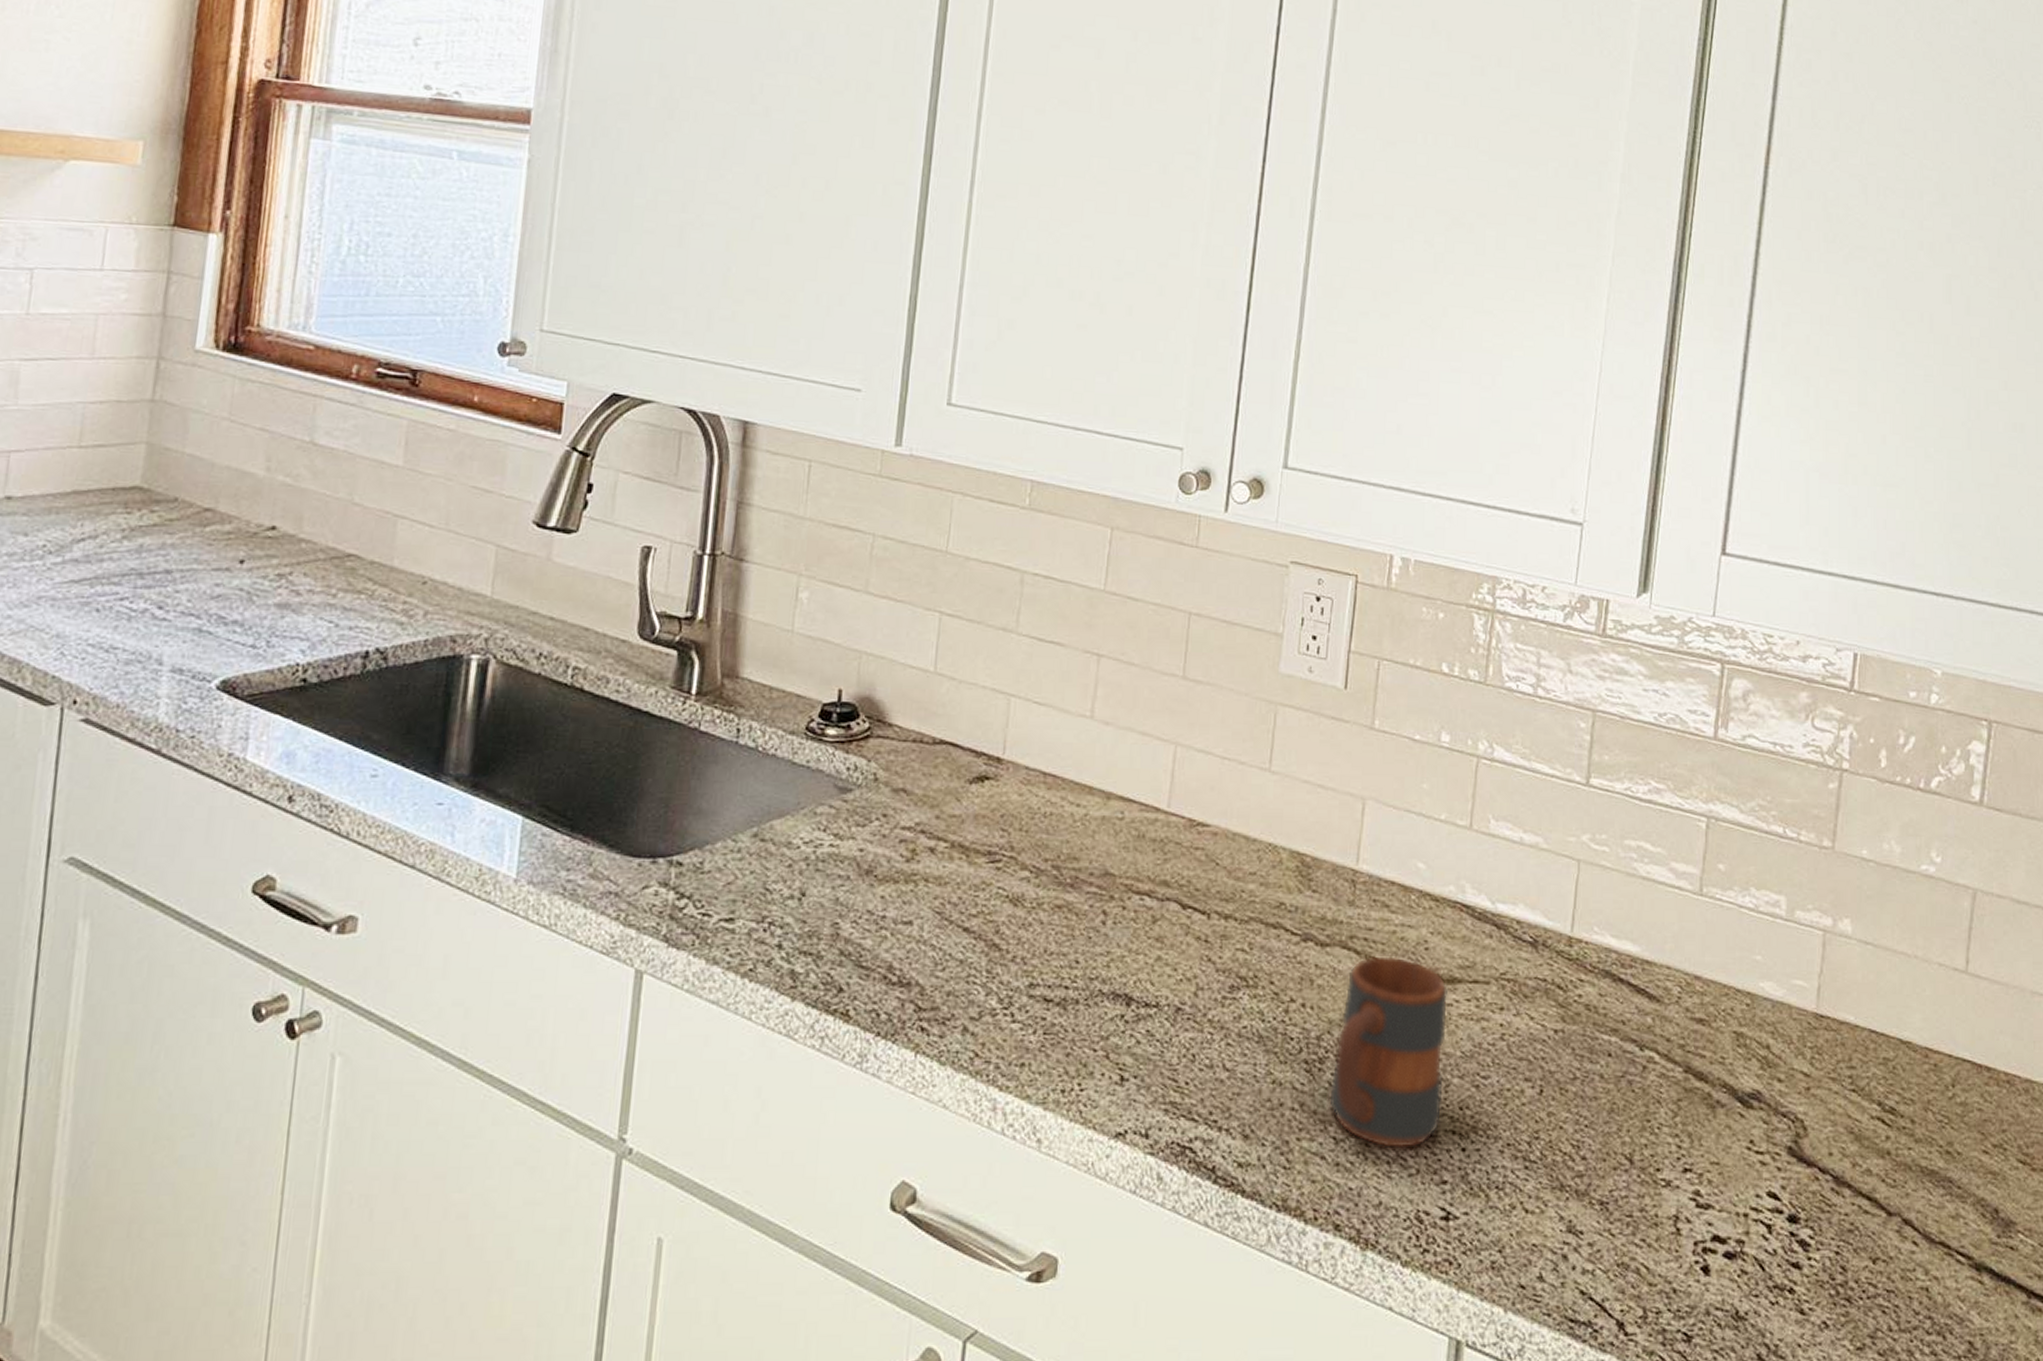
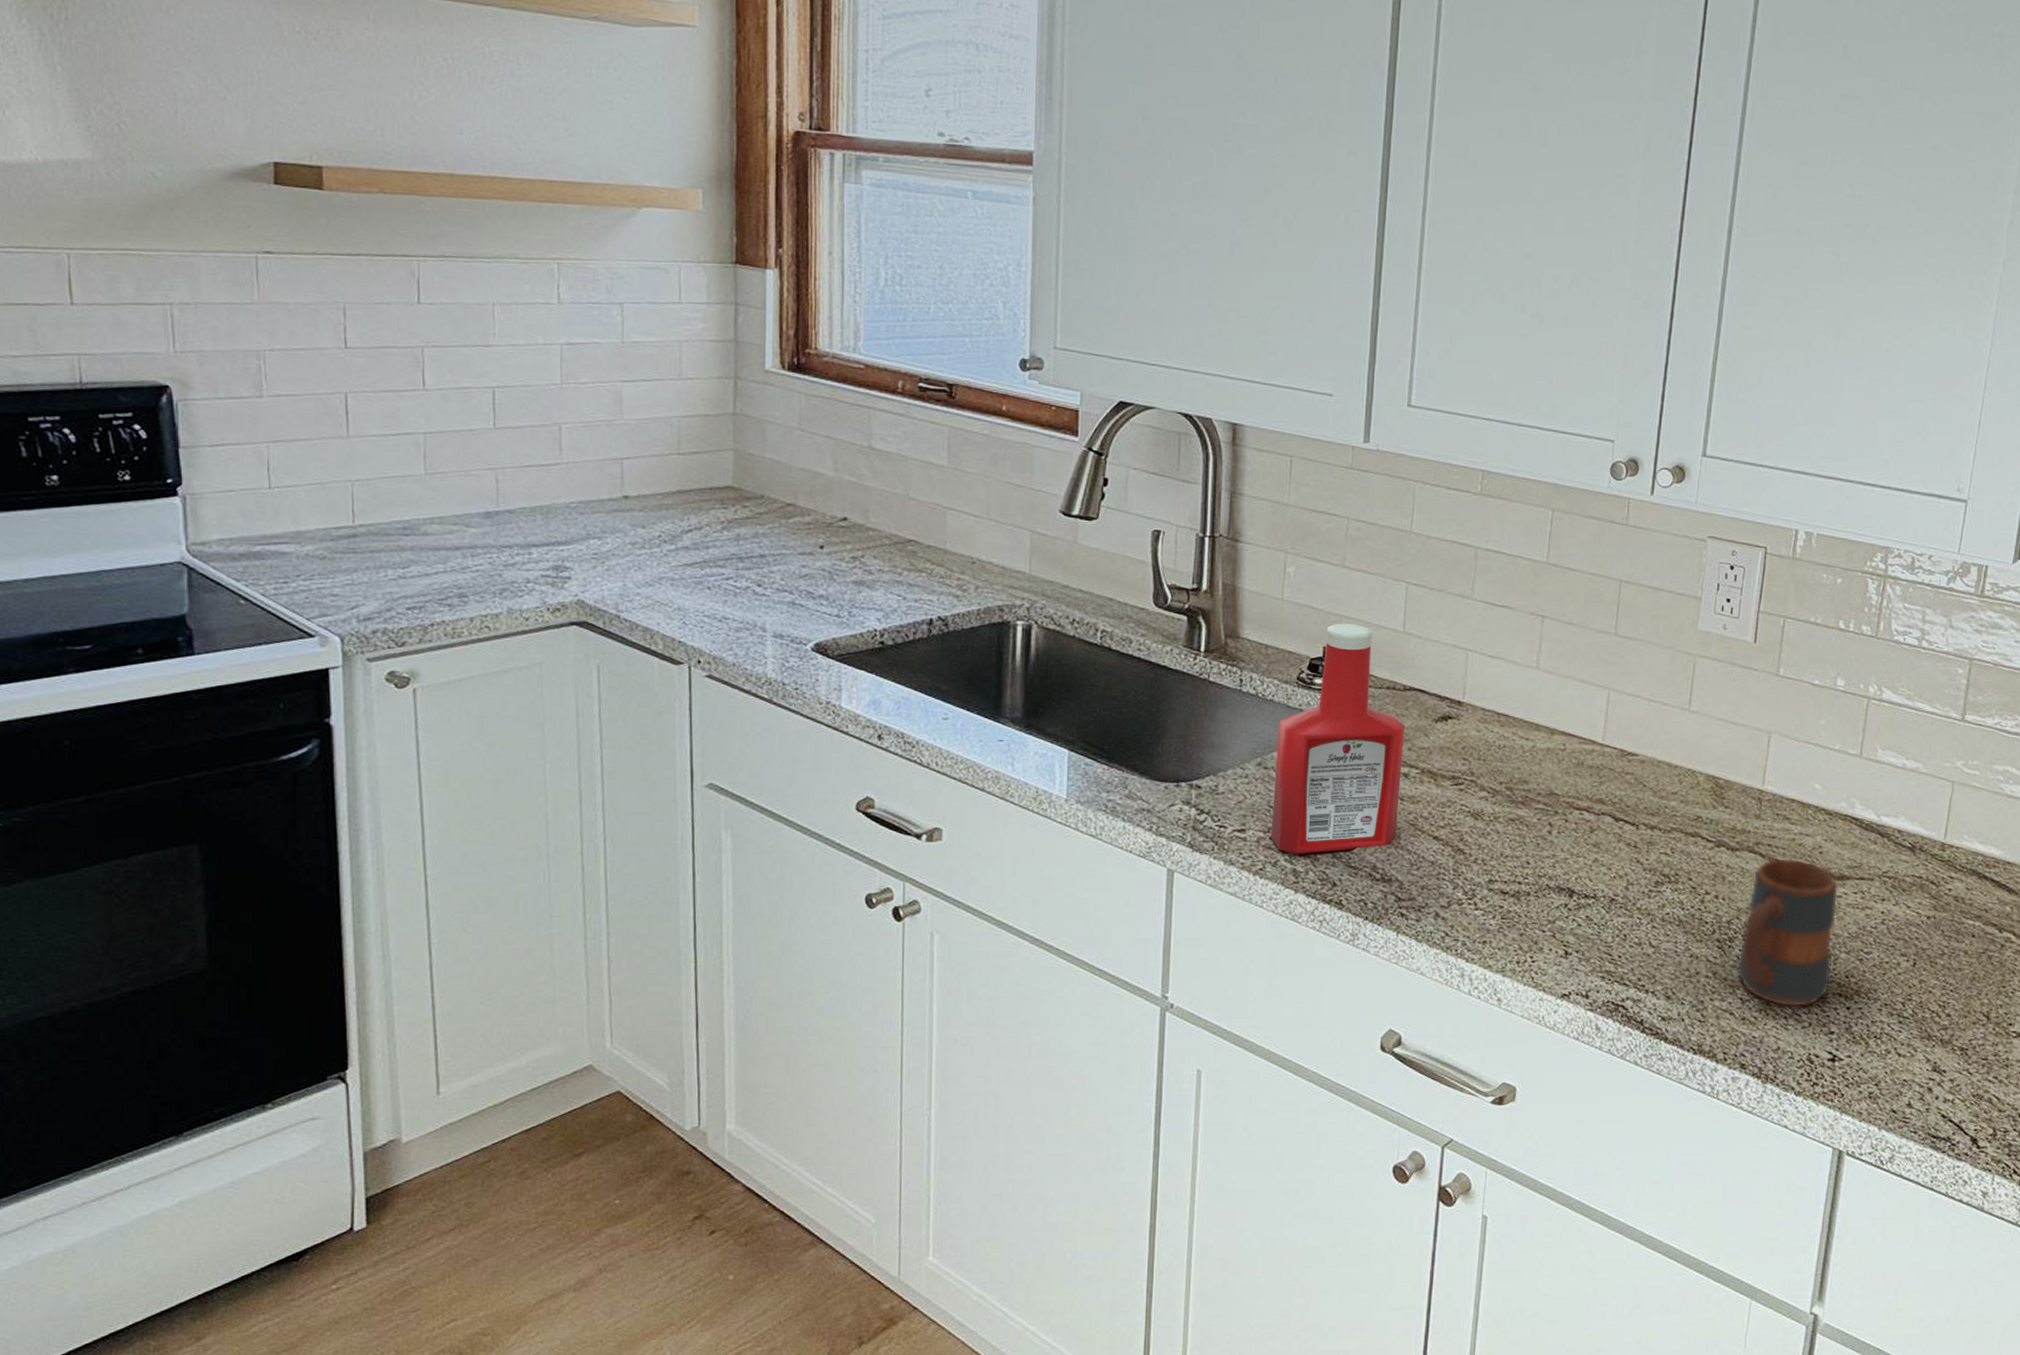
ketchup bottle: none [764,661,933,950] -> present [1270,623,1405,854]

